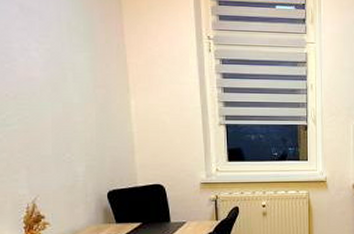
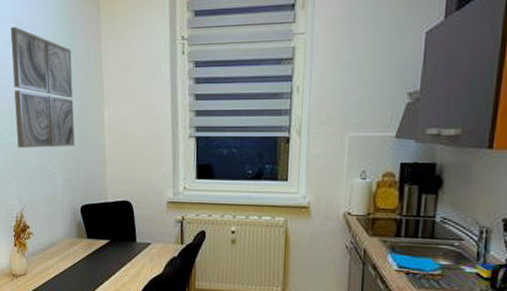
wall art: none [13,11,98,135] -> present [10,27,75,148]

